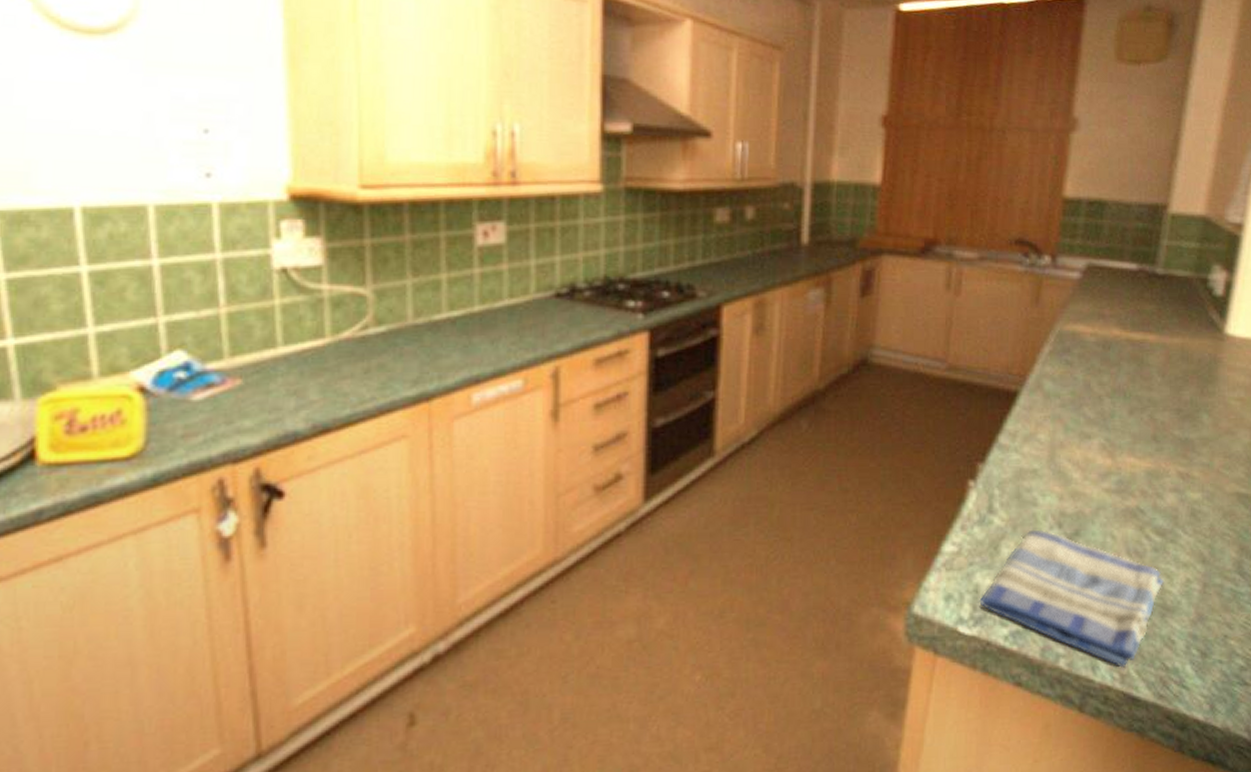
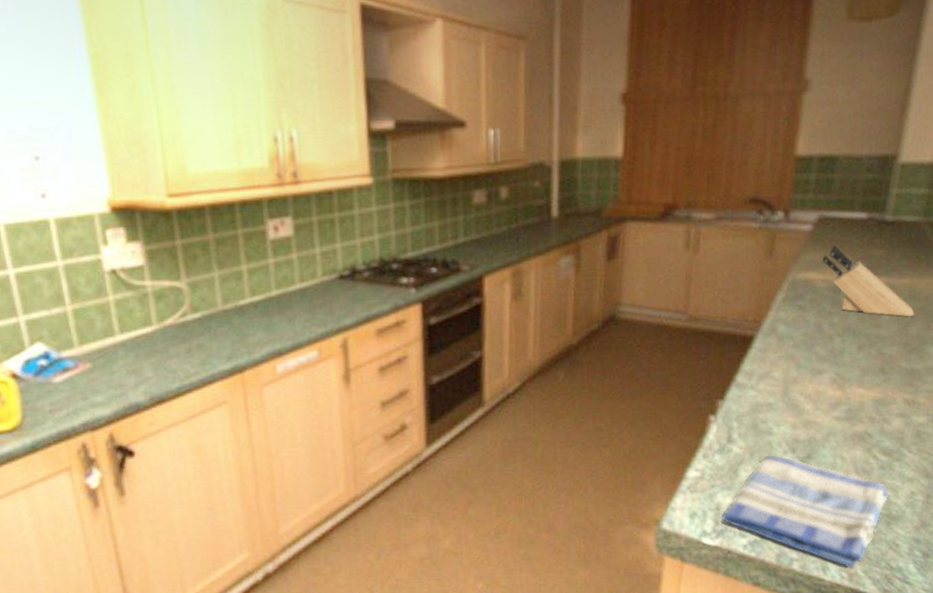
knife block: none [1091,295,1188,380] -> present [822,244,915,317]

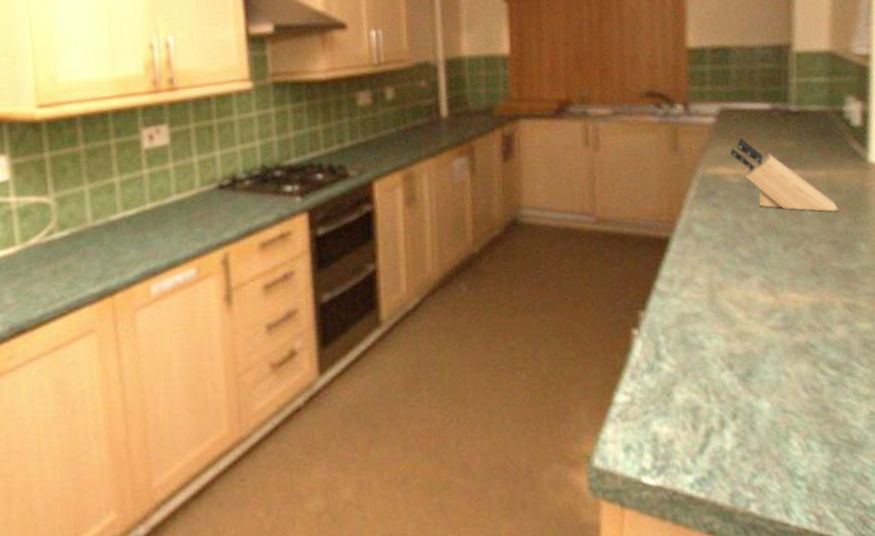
dish towel: present [720,454,890,569] -> none [659,372,848,510]

